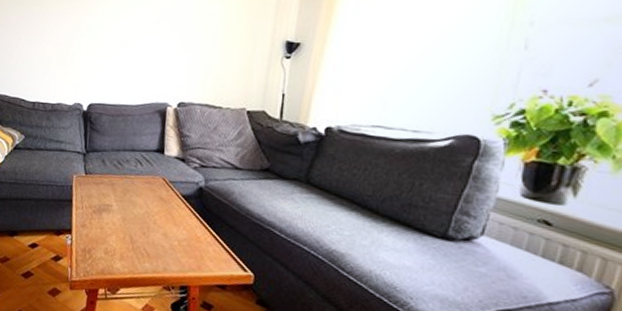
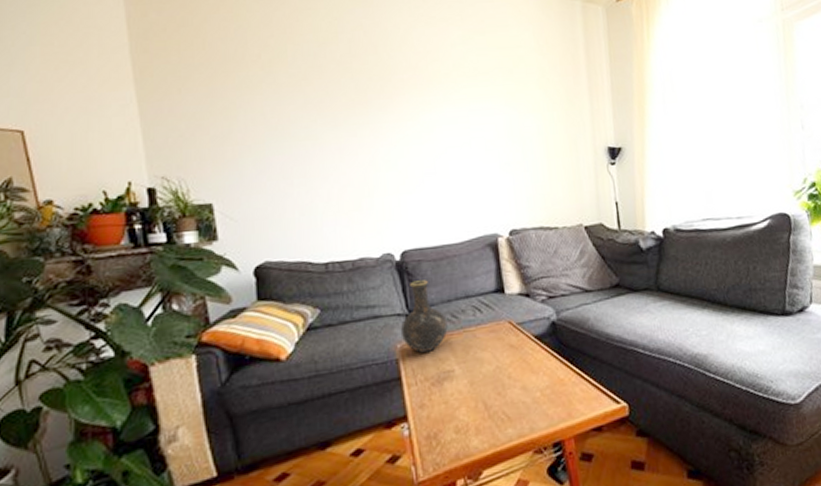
vase: none [78,129,114,187] -> present [401,280,448,353]

